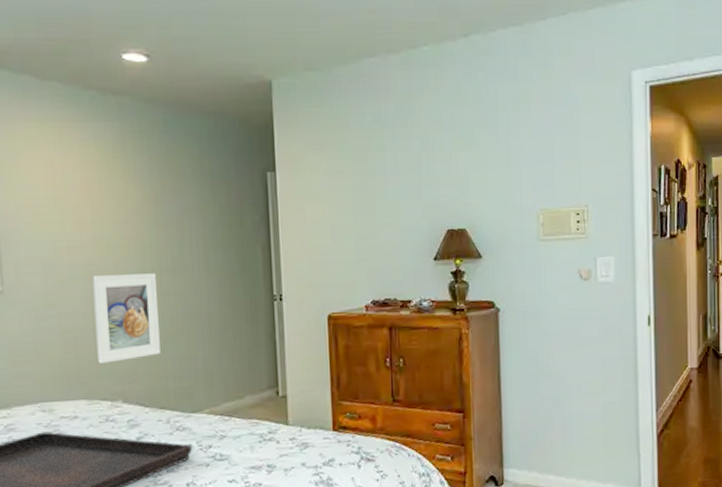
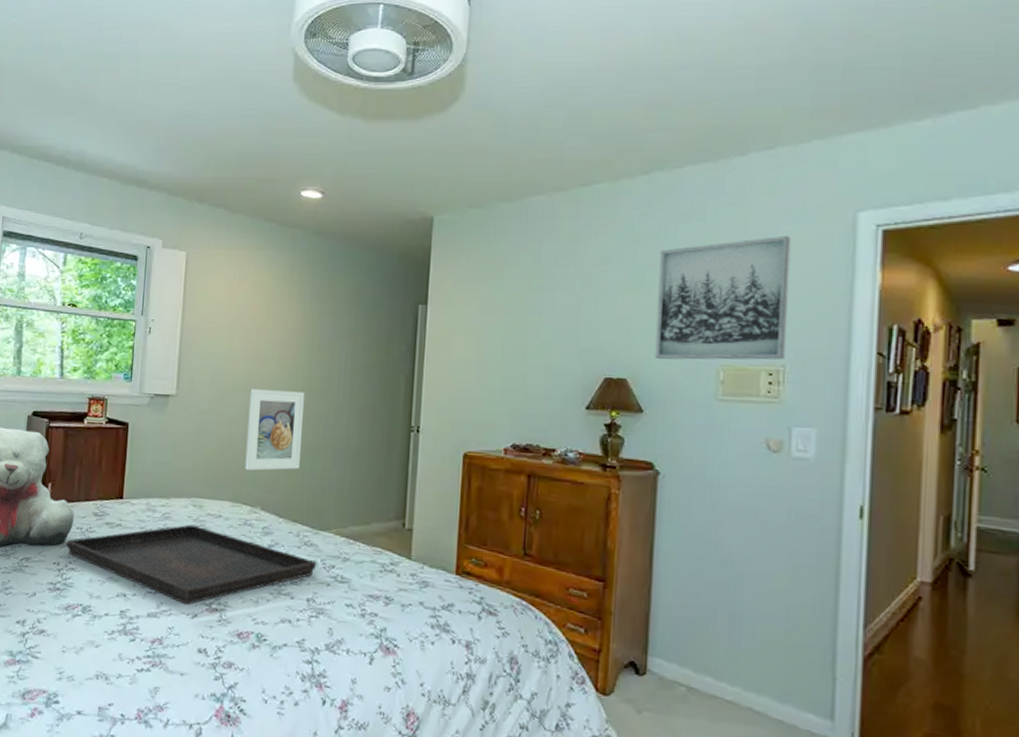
wall art: none [484,92,588,209] -> present [654,235,792,360]

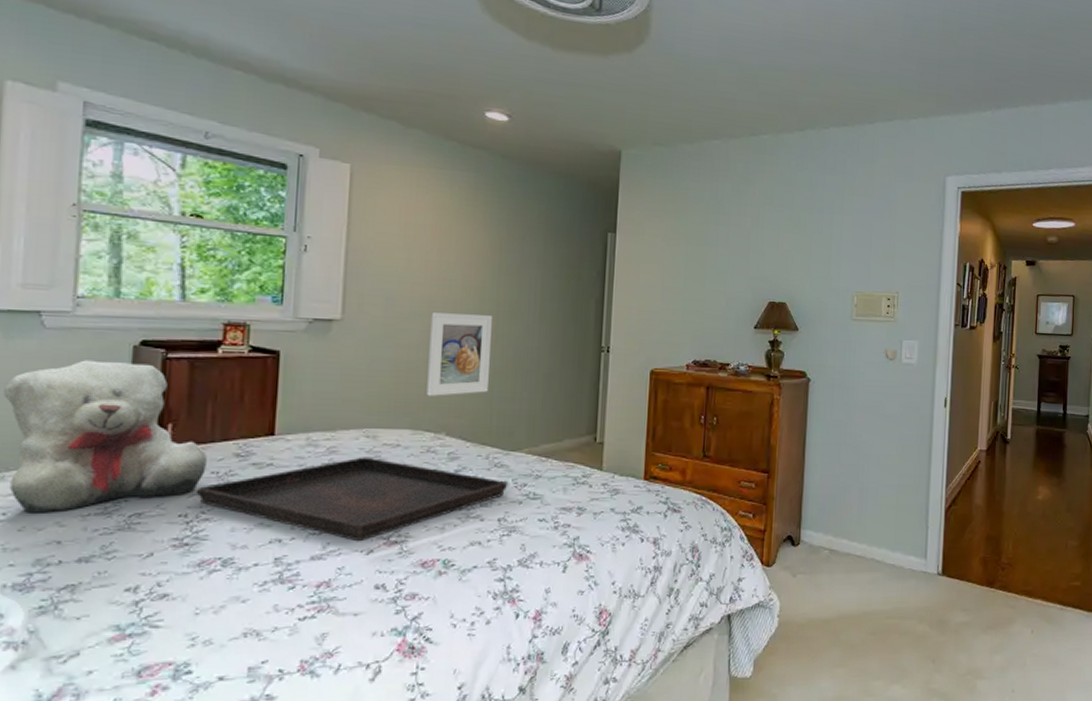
wall art: present [654,235,792,360] -> none [807,190,904,288]

